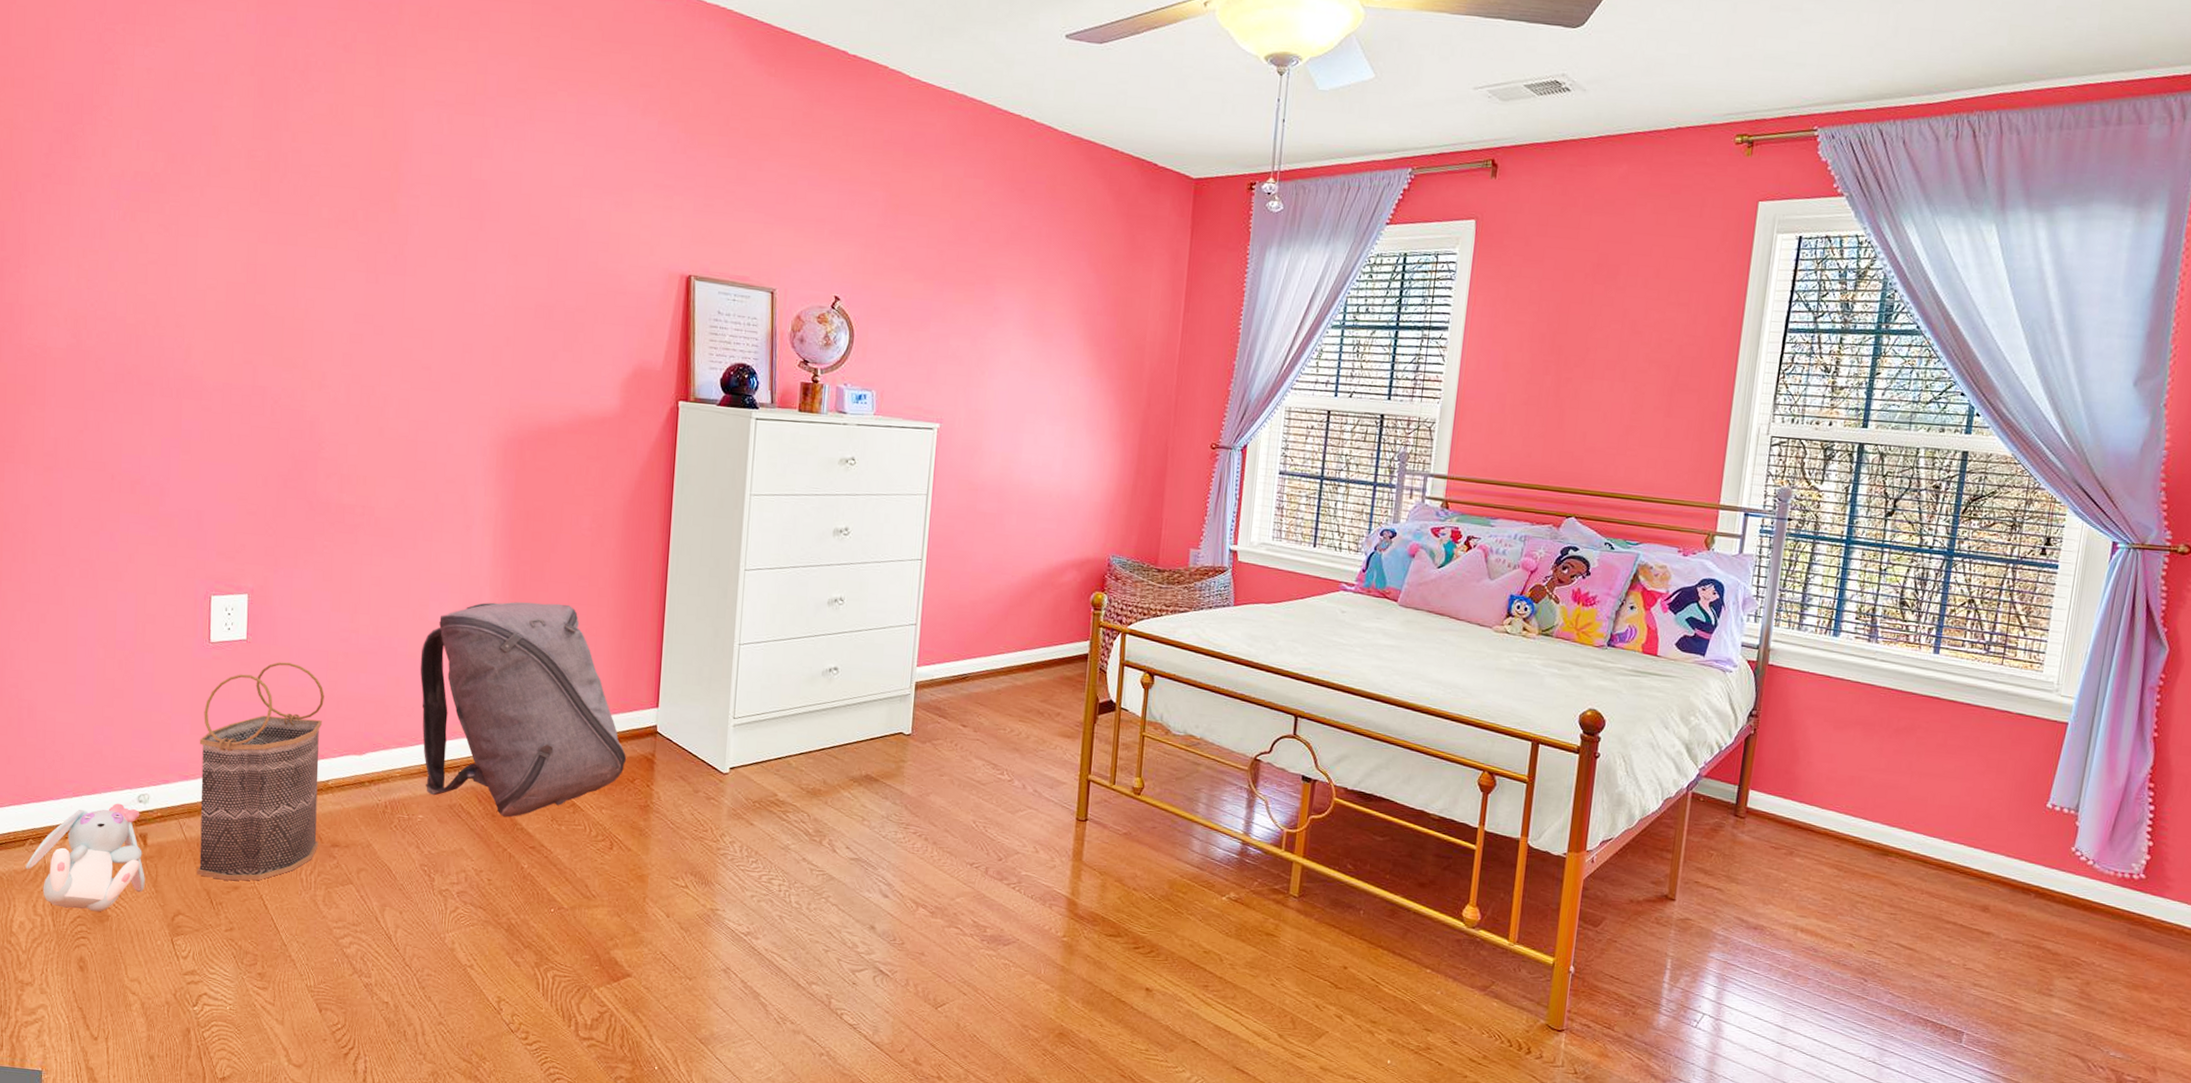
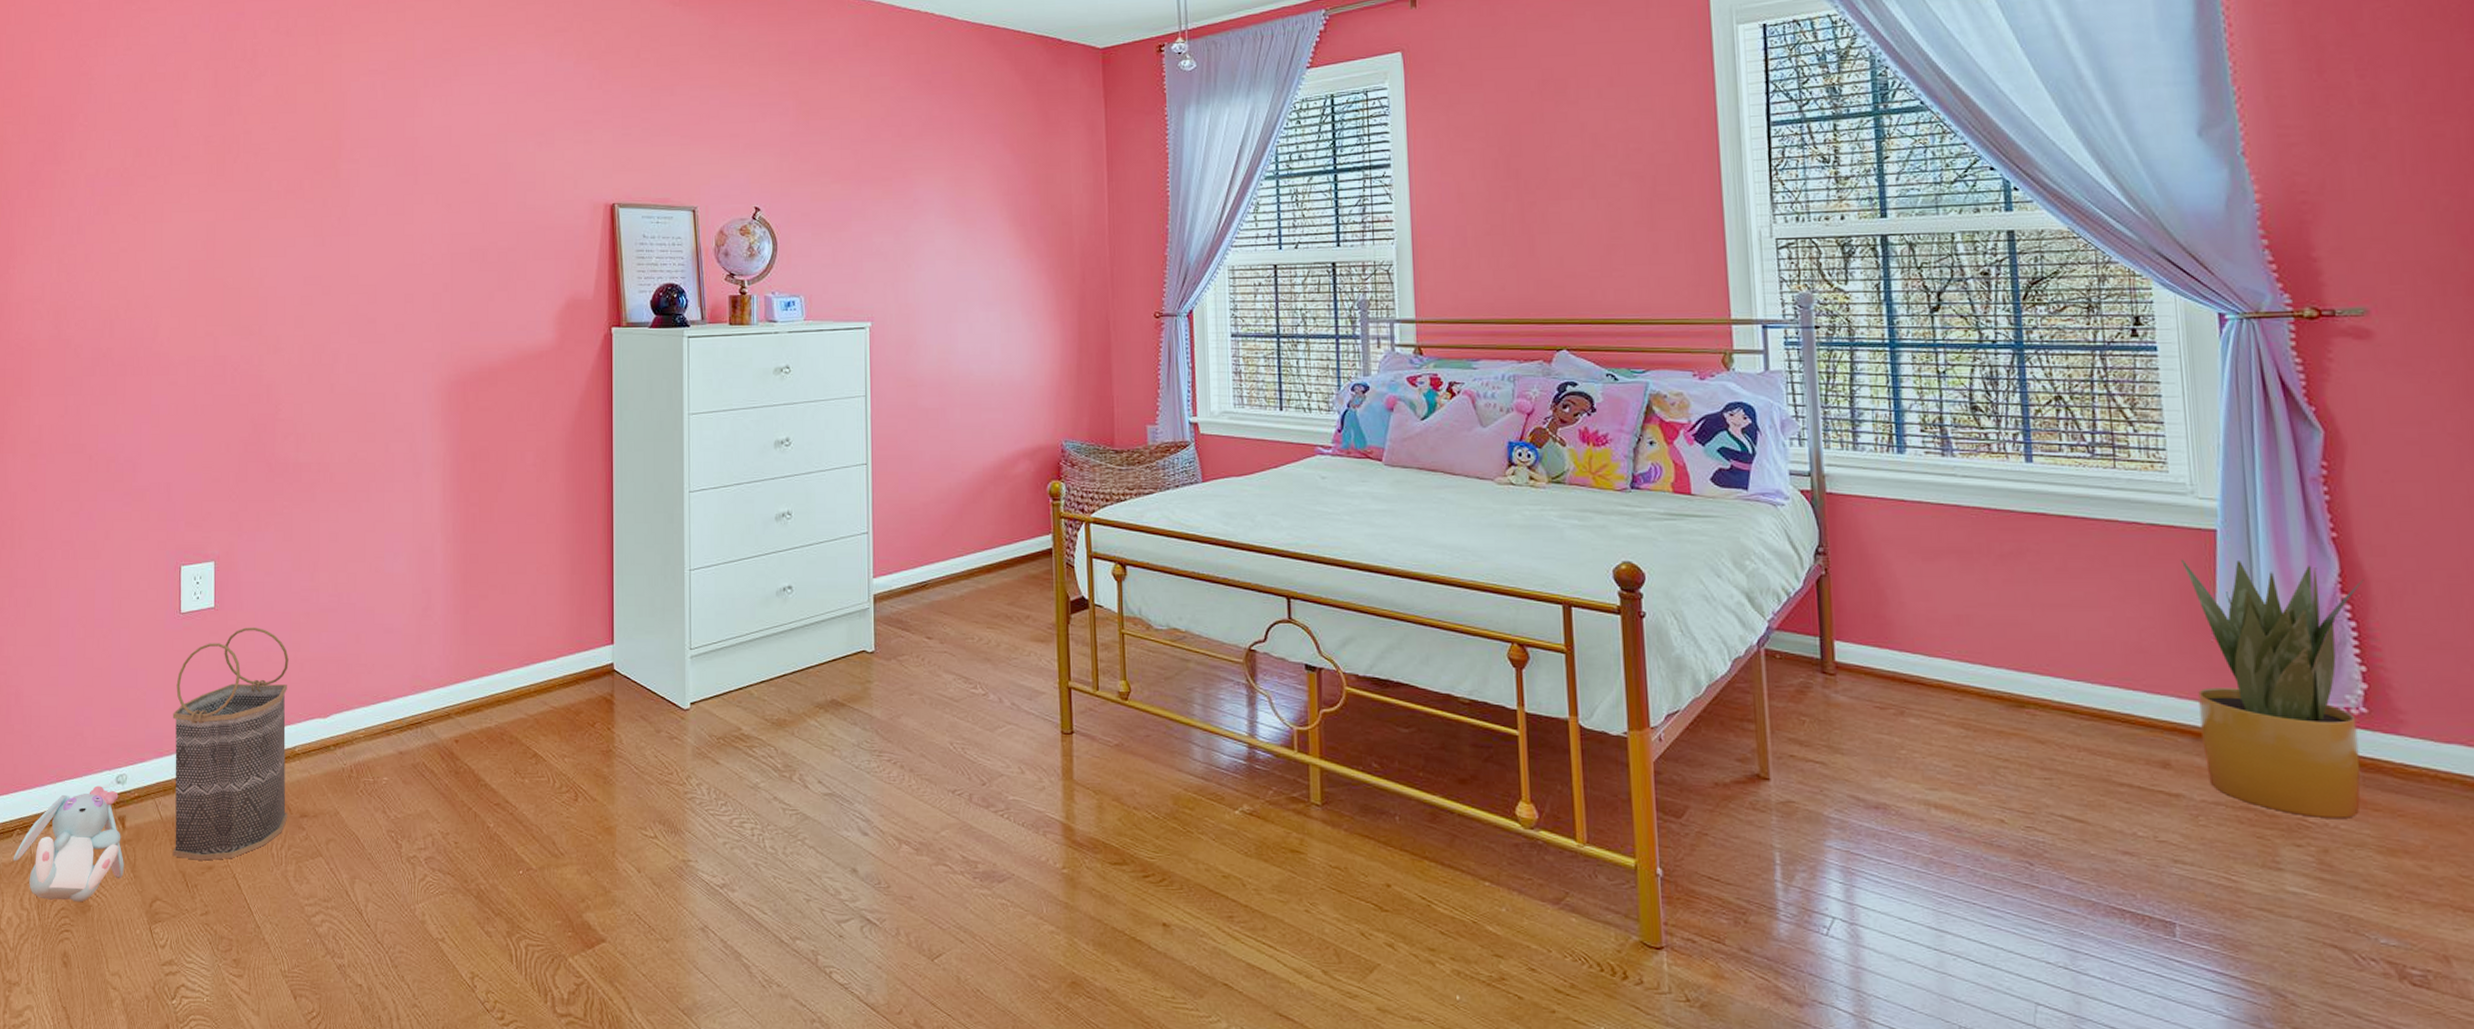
backpack: present [420,602,627,818] -> none [378,543,586,774]
planter: none [2015,744,2169,959] -> present [2180,559,2364,818]

